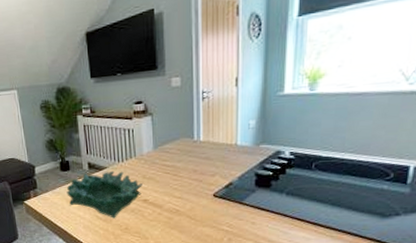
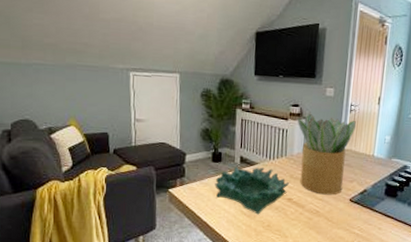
potted plant: none [142,108,212,193] -> present [297,113,357,195]

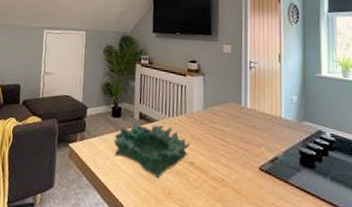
potted plant: present [297,113,357,195] -> none [195,69,258,161]

